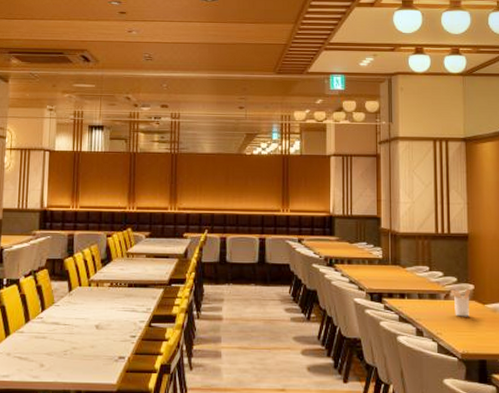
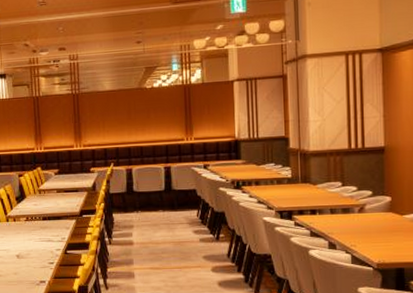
utensil holder: present [450,288,471,317] -> none [365,200,388,229]

